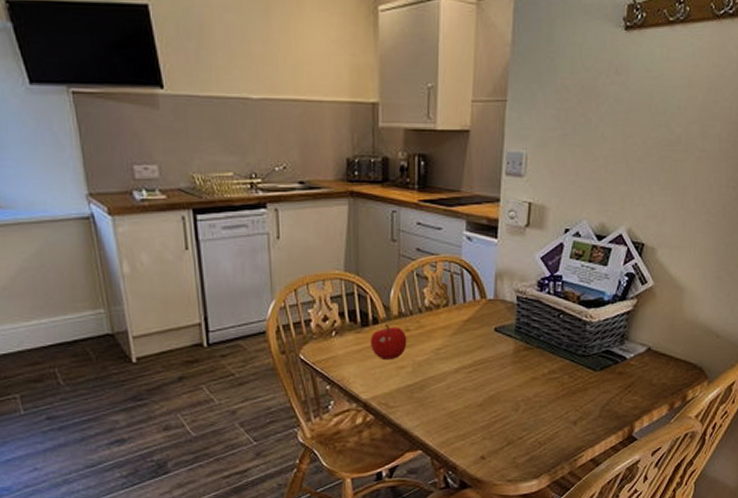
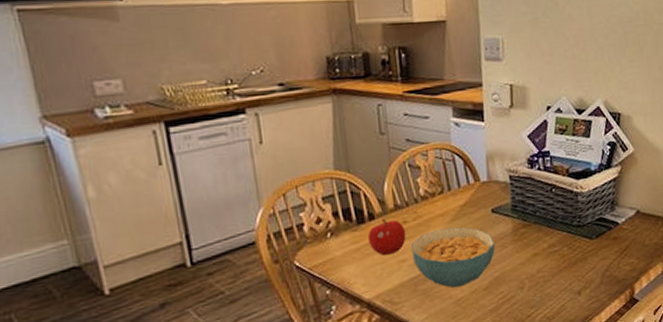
cereal bowl: none [412,341,495,400] -> present [412,227,496,288]

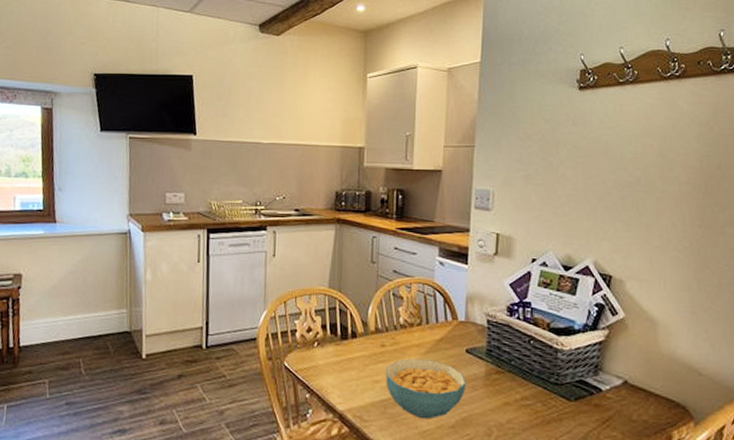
fruit: present [367,218,406,256] -> none [348,338,383,374]

